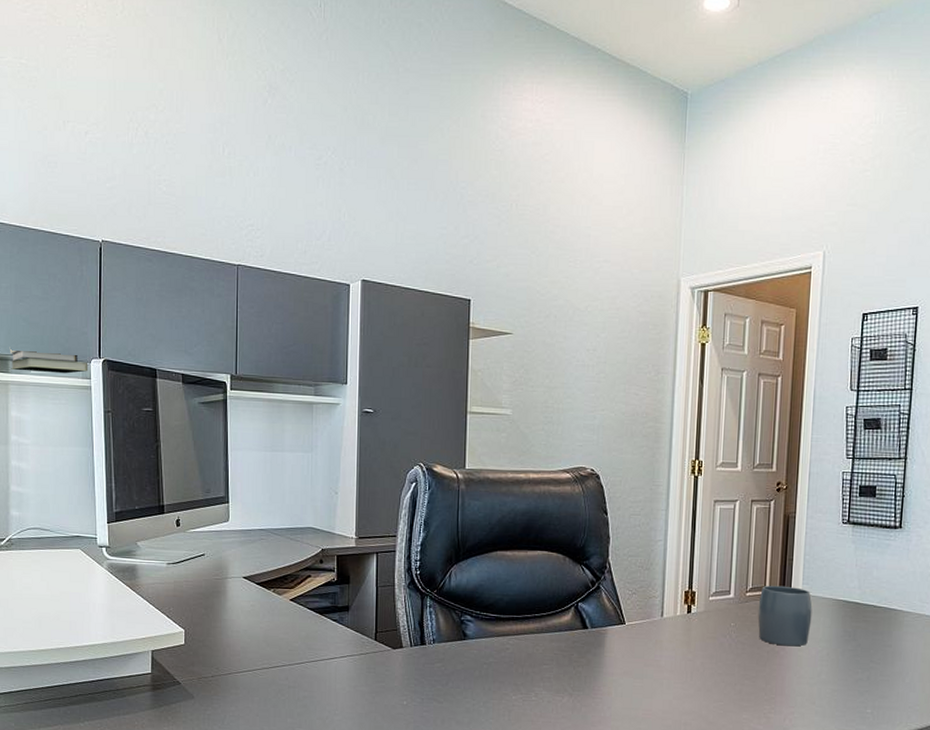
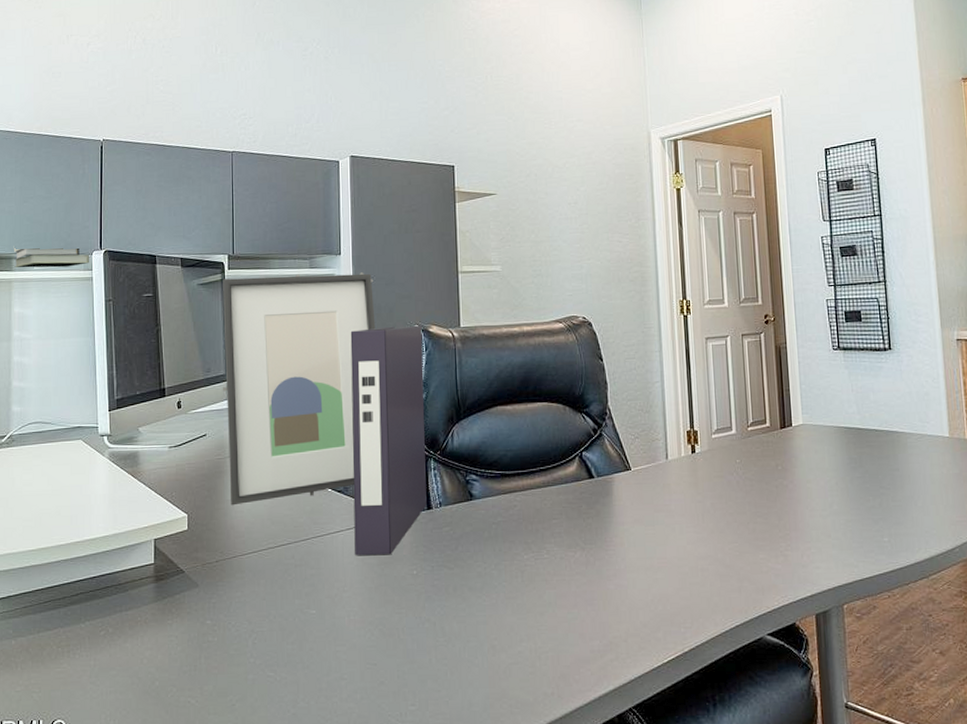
picture frame: none [221,399,379,625] -> present [222,272,376,506]
binder: none [347,462,426,685] -> present [350,325,427,555]
mug: present [757,585,812,647] -> none [761,417,816,479]

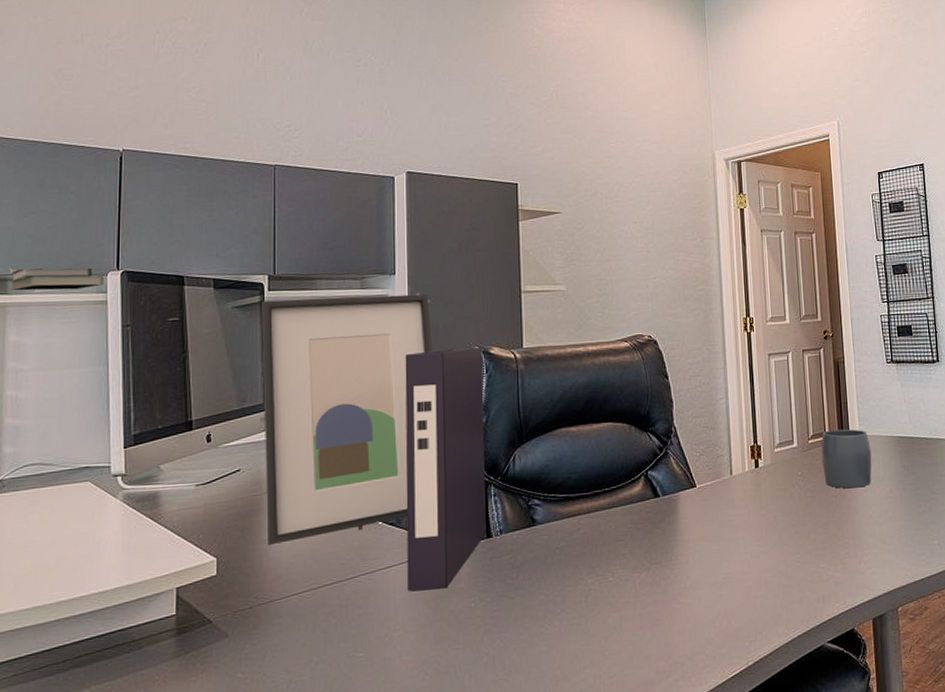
mug: none [761,417,816,479] -> present [821,429,872,489]

